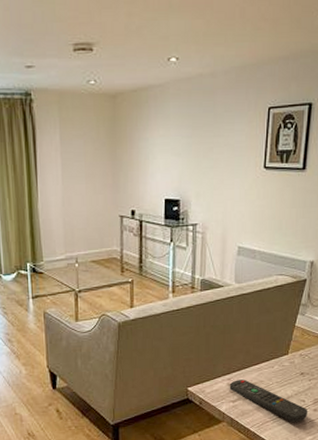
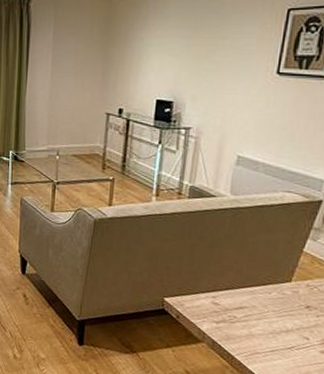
remote control: present [229,379,307,422] -> none [213,299,312,361]

